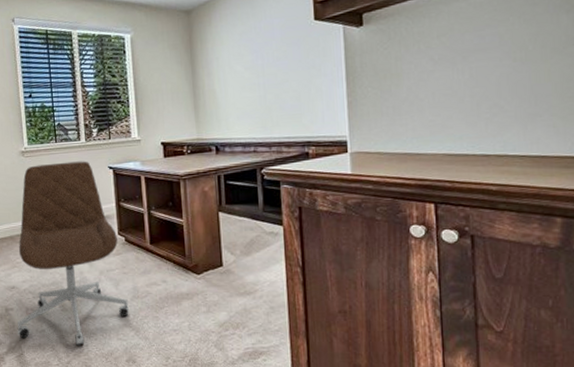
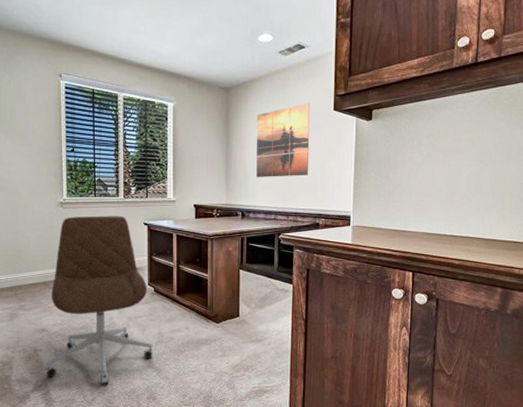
wall art: none [223,16,291,106] -> present [256,103,310,177]

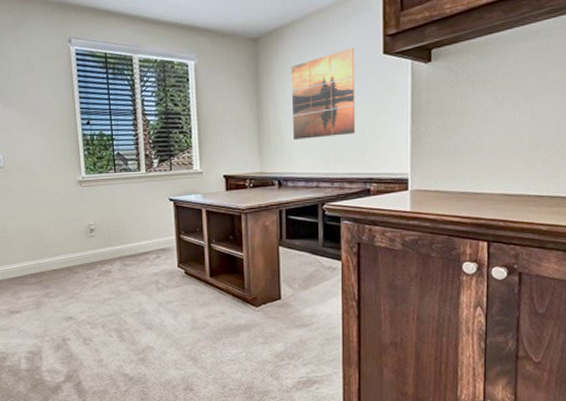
office chair: present [45,216,154,384] -> none [75,192,188,375]

